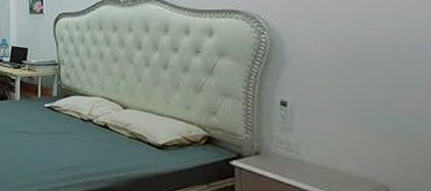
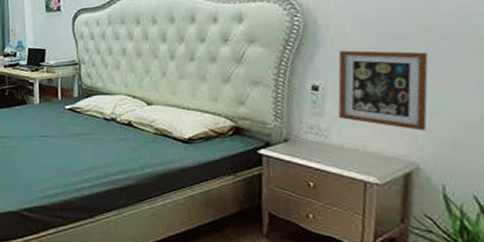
picture frame: none [304,69,394,153] -> present [337,50,429,131]

